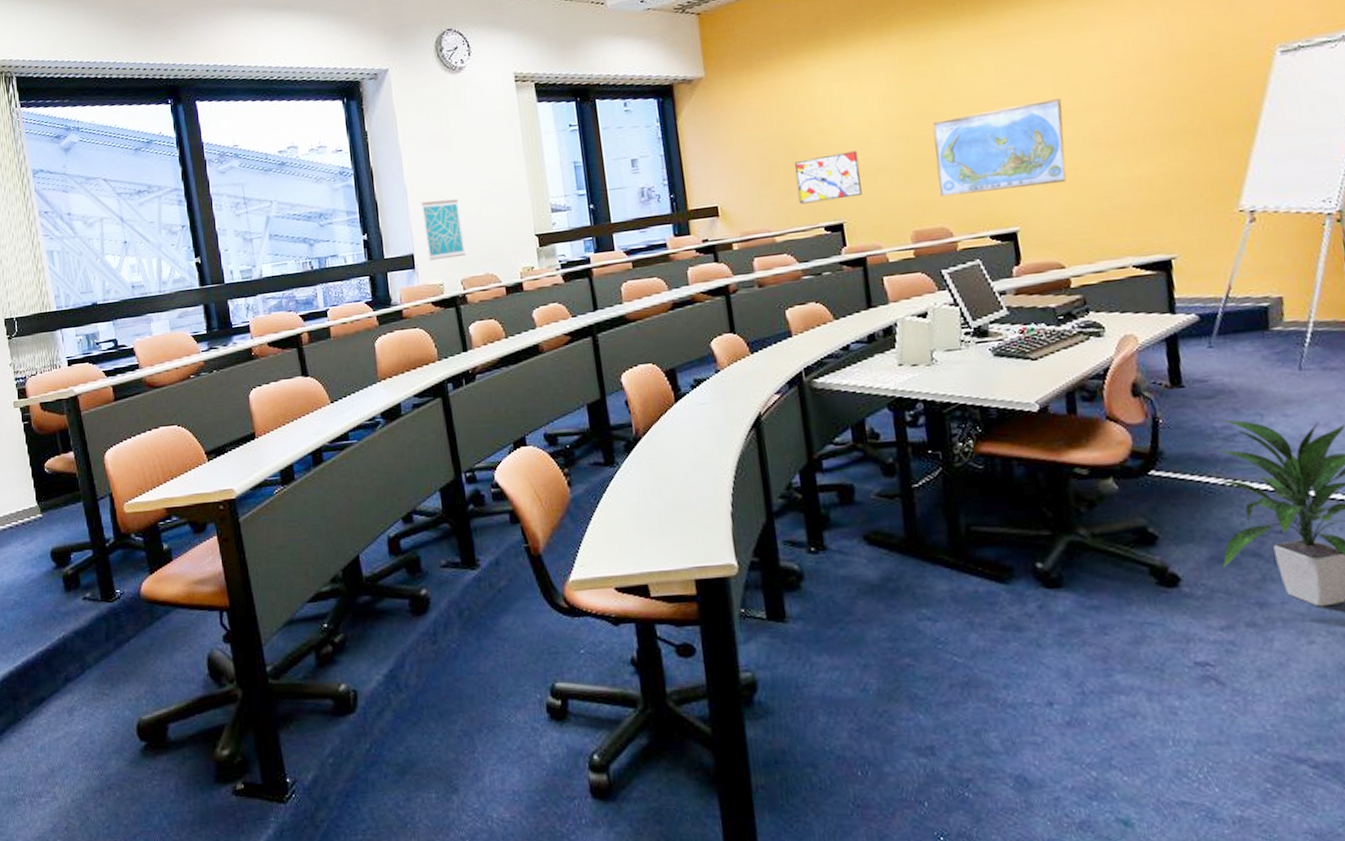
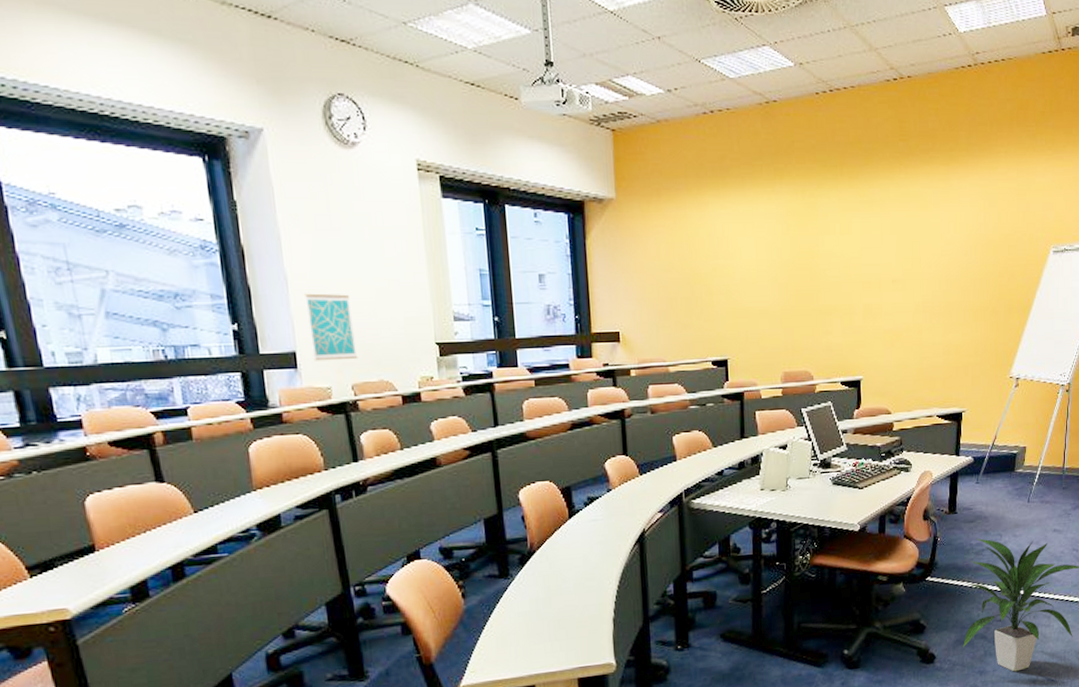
wall art: present [795,150,862,204] -> none [691,292,746,338]
world map: present [933,98,1067,197] -> none [806,267,905,344]

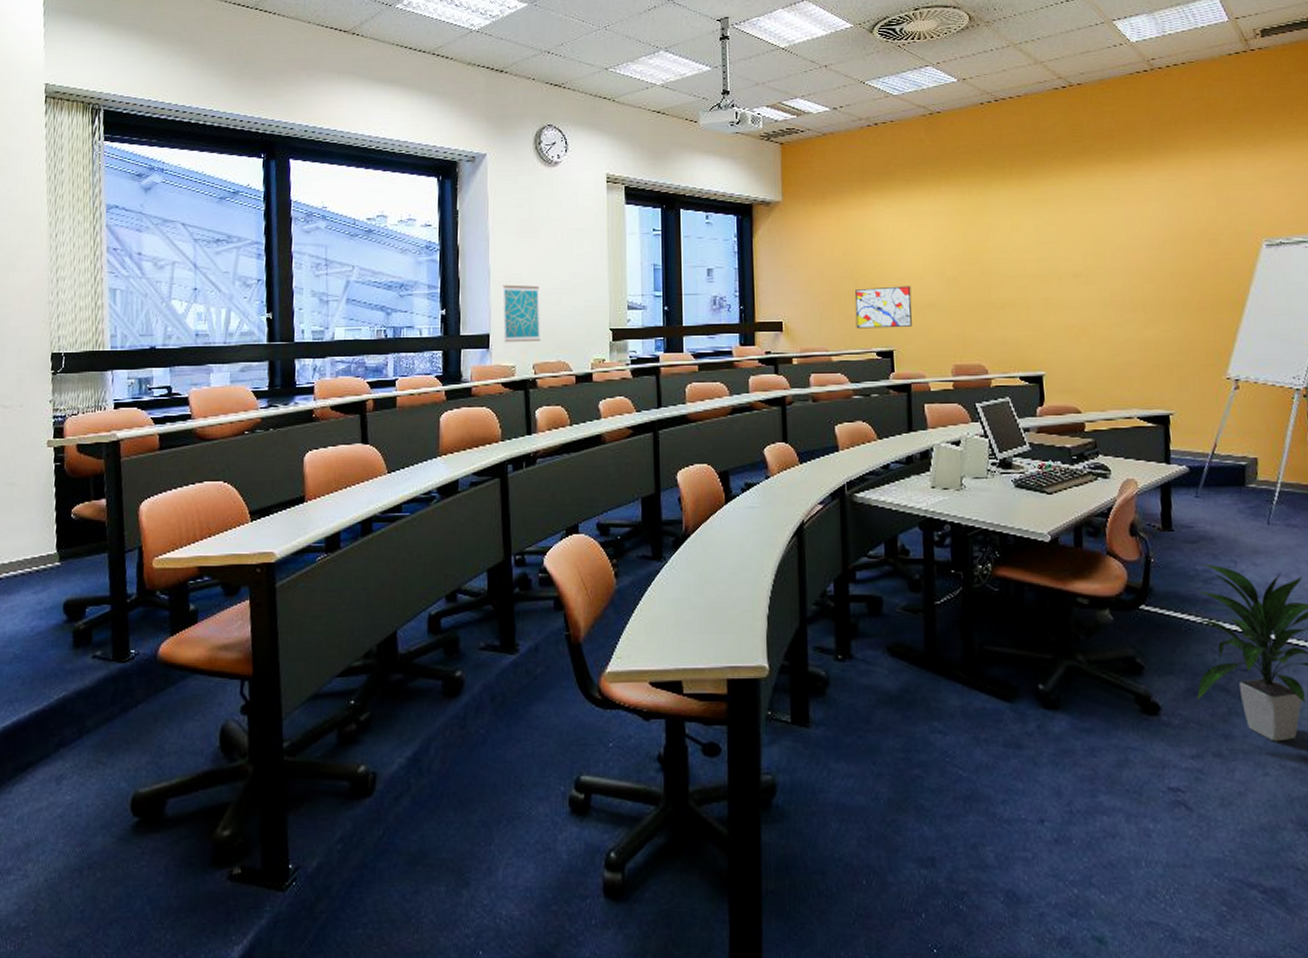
wall art: none [691,292,746,338] -> present [854,286,912,329]

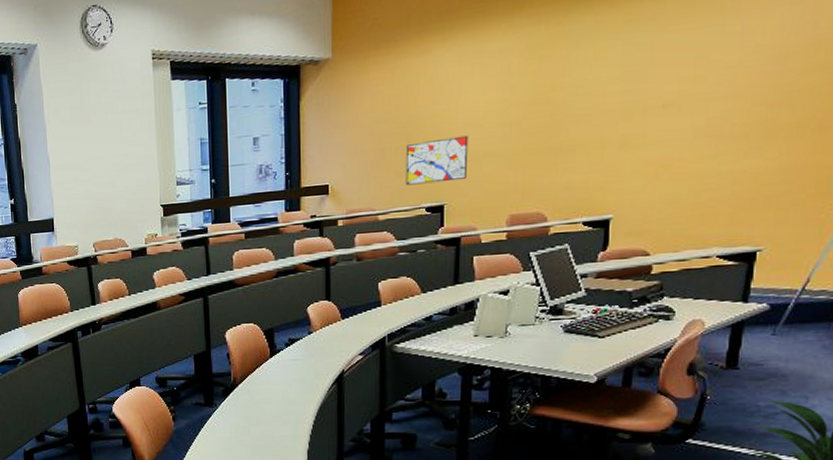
wall art: present [502,284,541,343] -> none [61,169,99,225]

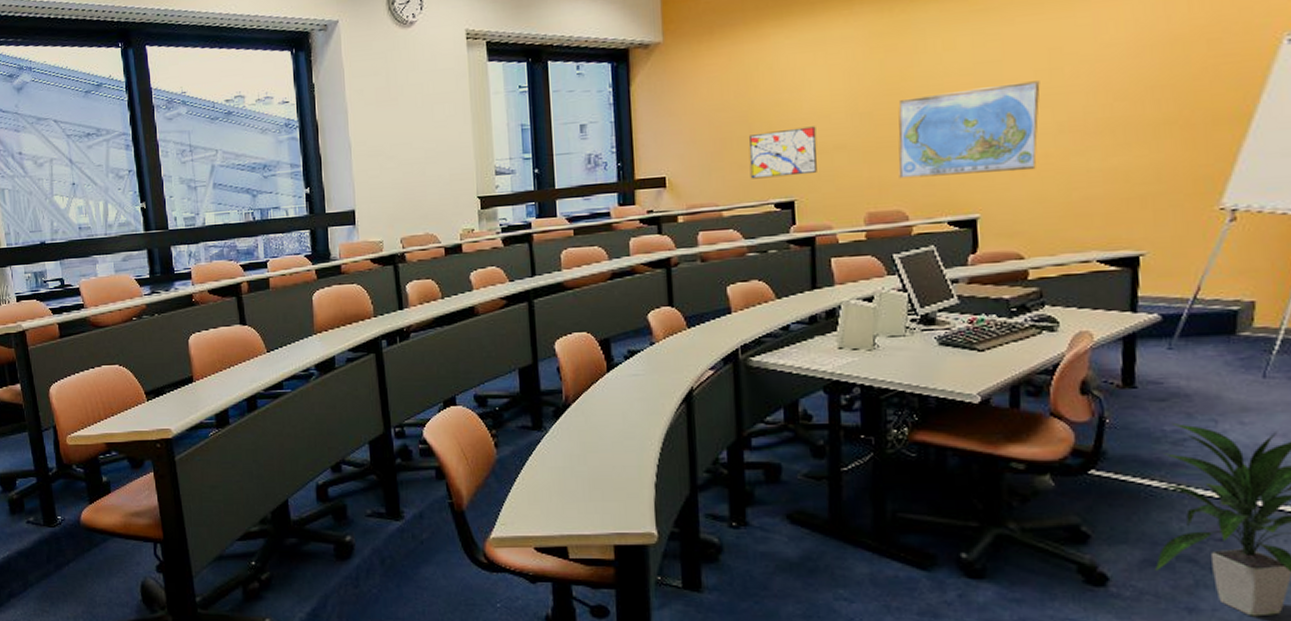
world map: none [541,88,683,183] -> present [898,81,1040,179]

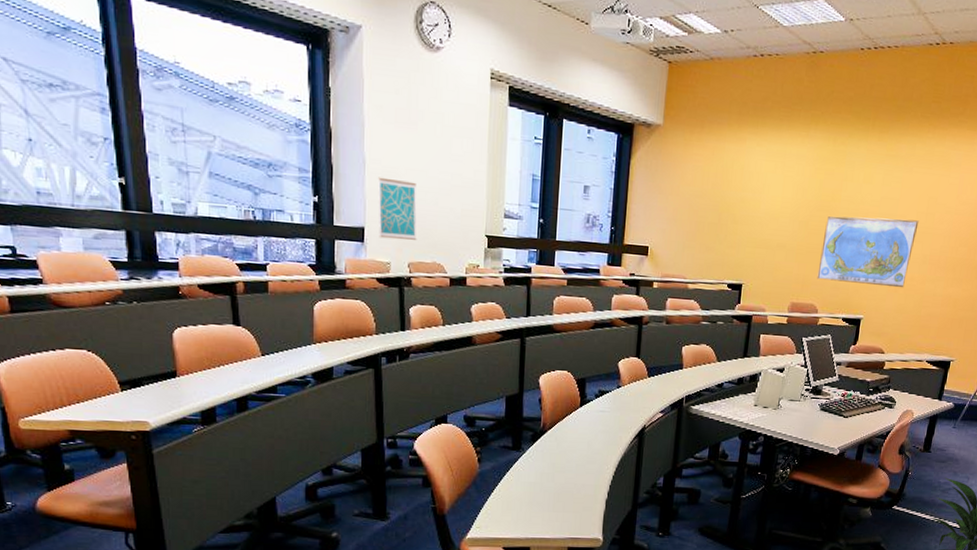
wall art: none [365,156,408,218] -> present [378,177,417,240]
wall art: present [749,126,817,179] -> none [713,223,767,264]

